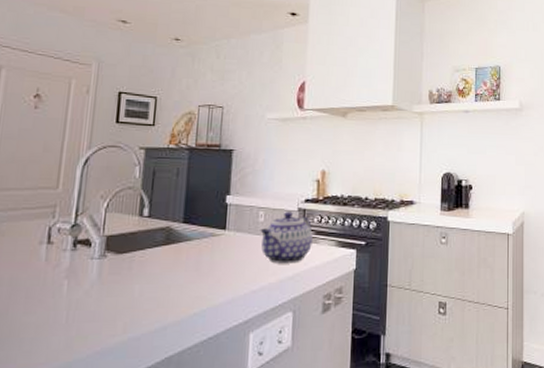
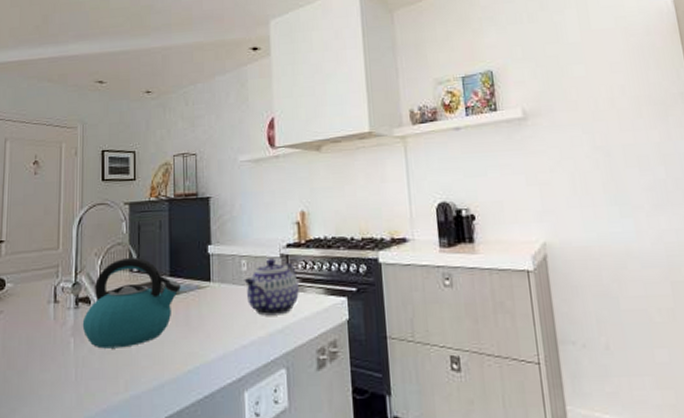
kettle: none [79,201,194,292] -> present [82,257,181,349]

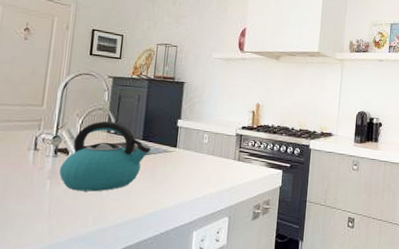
teapot: present [244,258,299,316] -> none [204,136,247,179]

